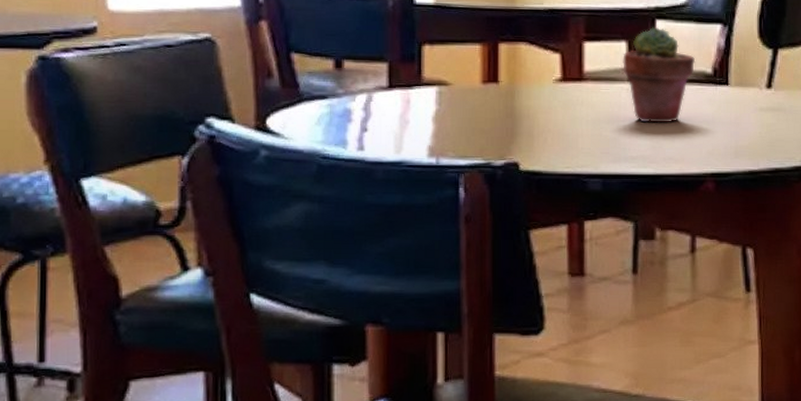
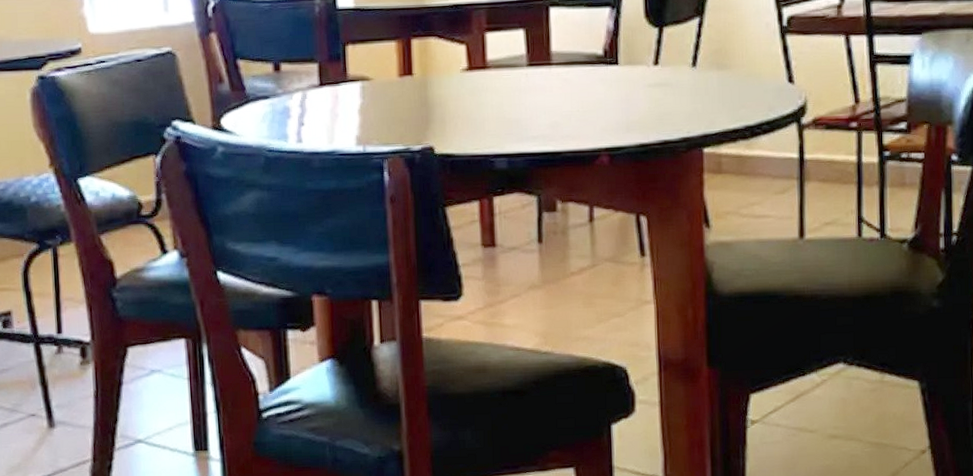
potted succulent: present [623,27,696,123] -> none [521,15,588,104]

